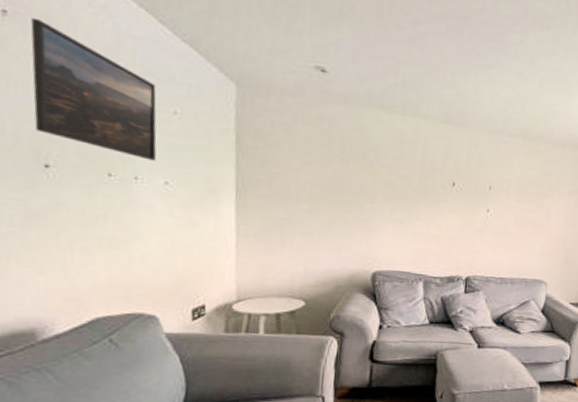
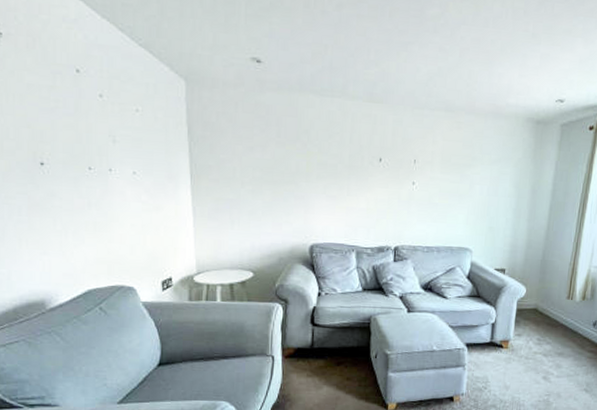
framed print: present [30,17,157,161] -> none [20,36,125,154]

